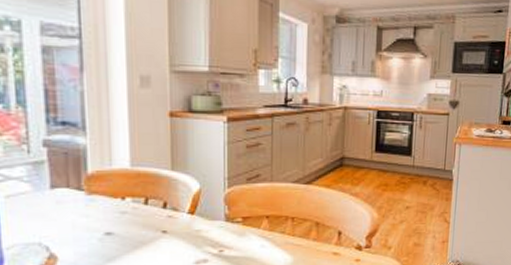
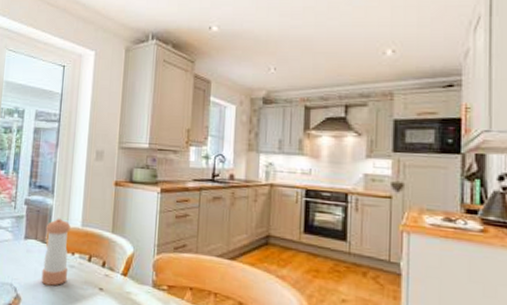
pepper shaker: none [80,159,118,237] -> present [41,218,71,286]

